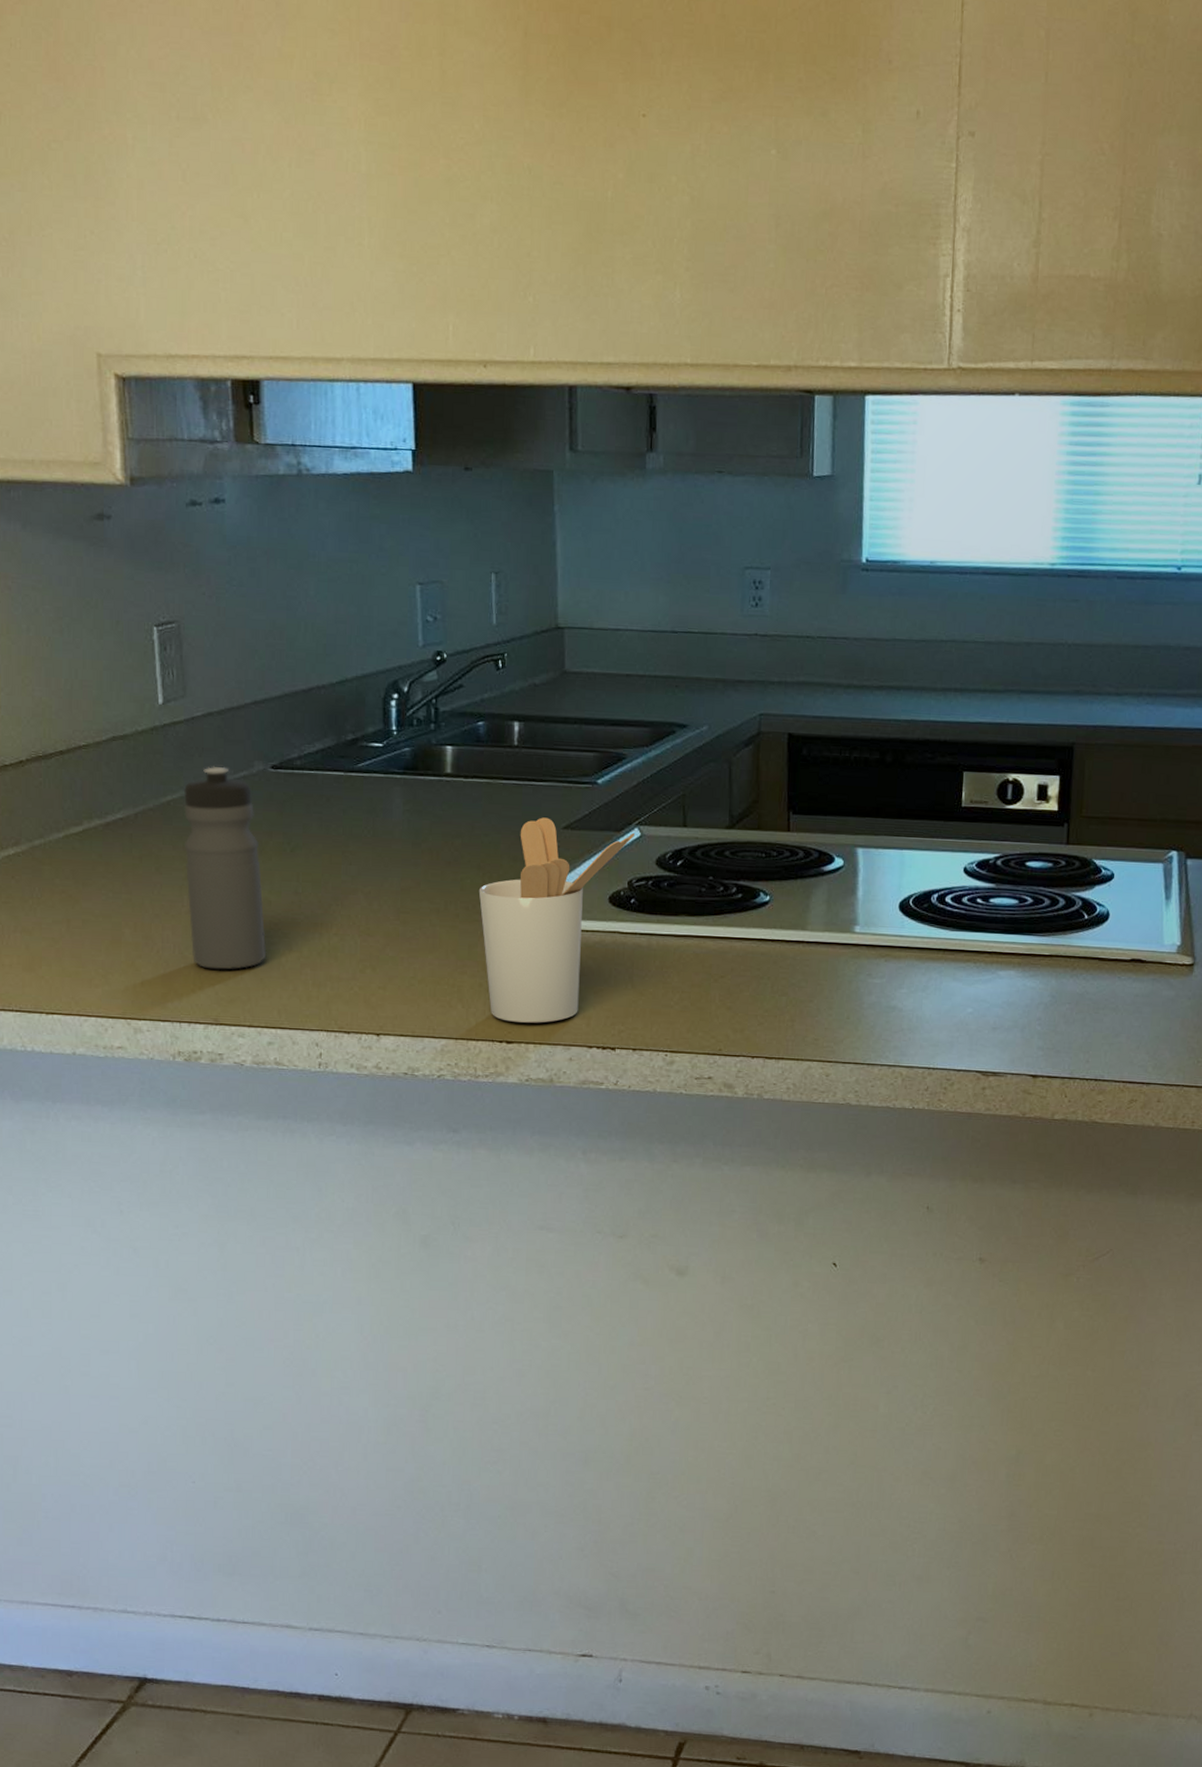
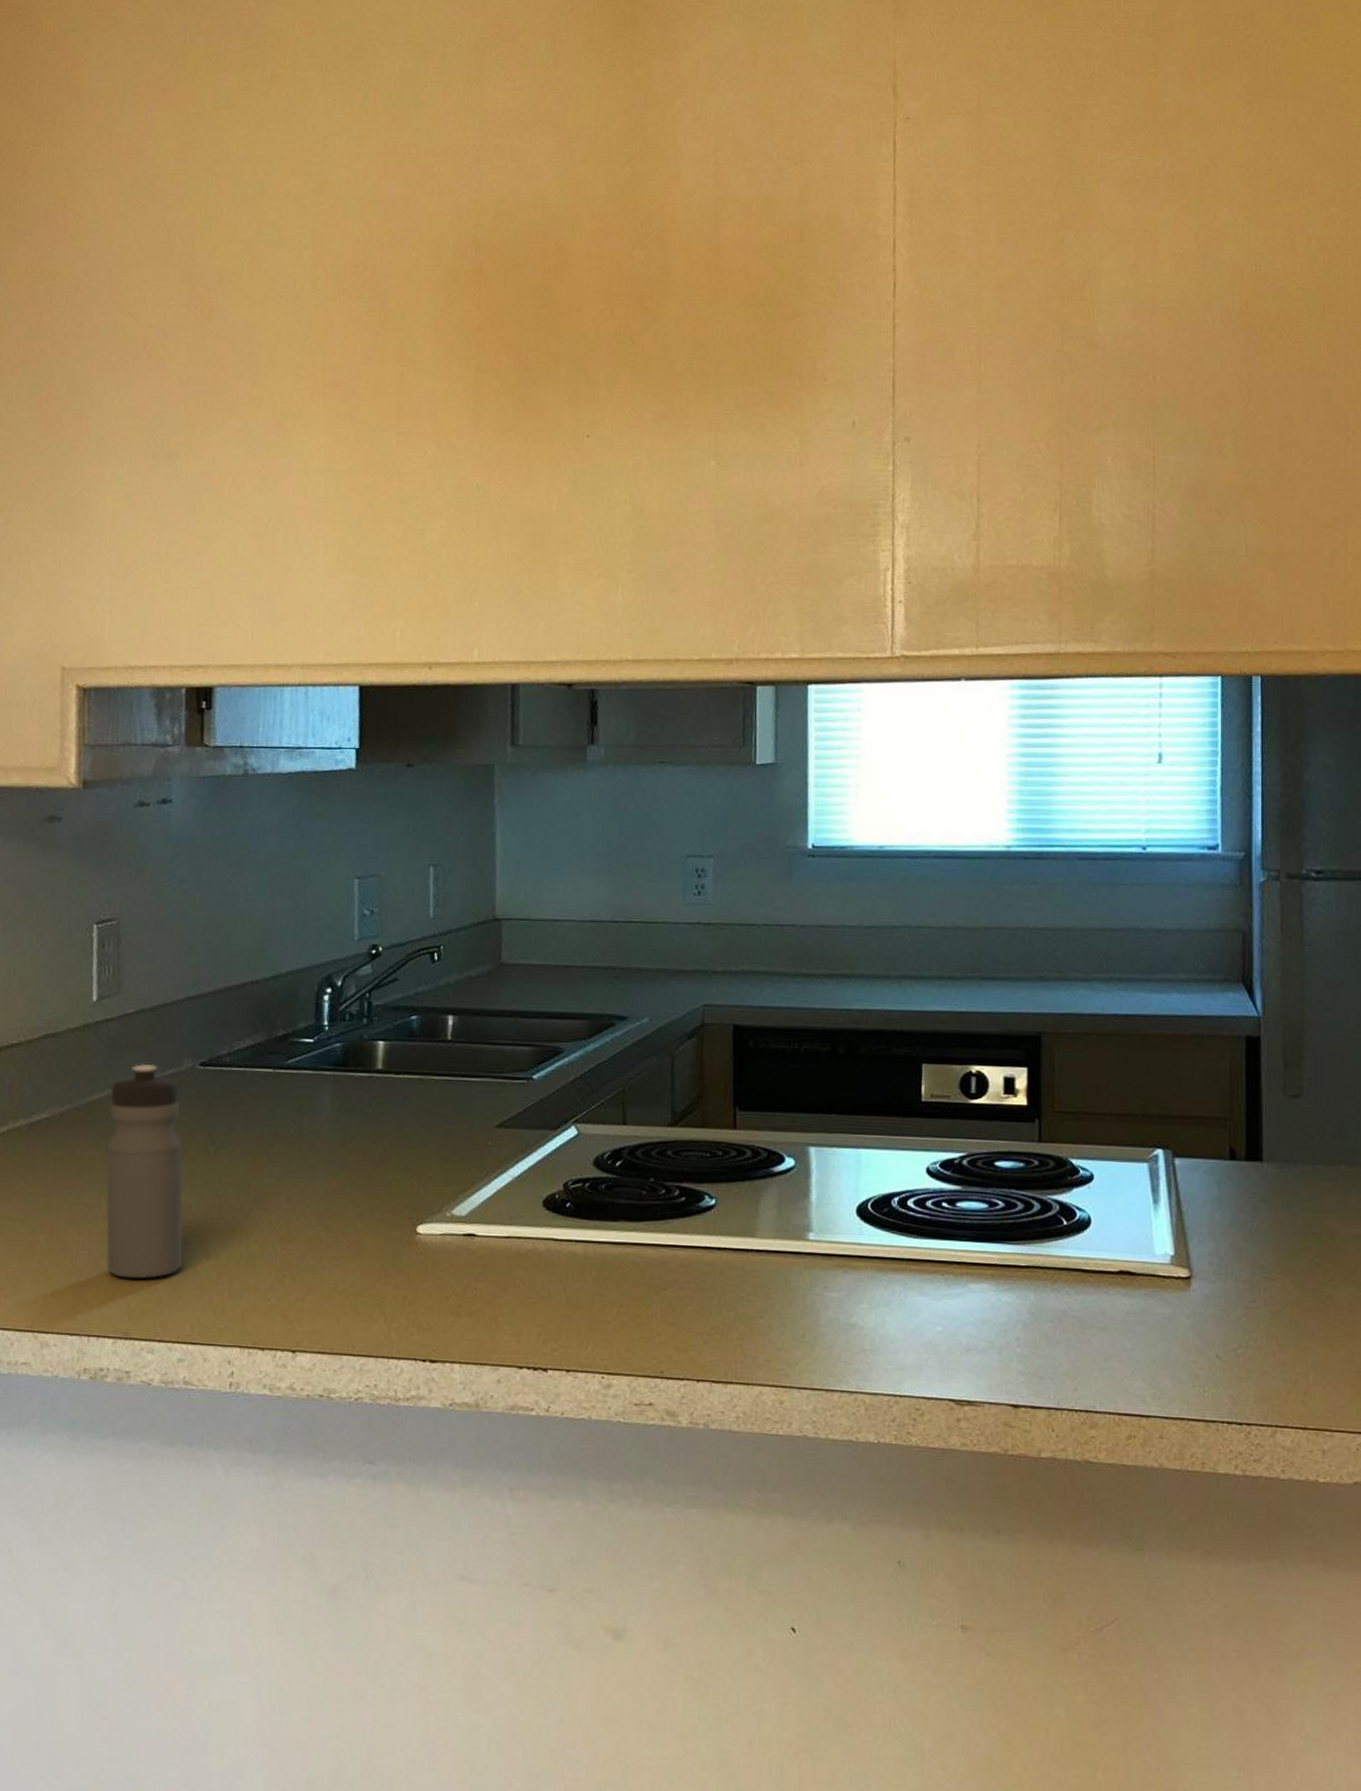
utensil holder: present [478,817,636,1023] -> none [406,1115,572,1340]

